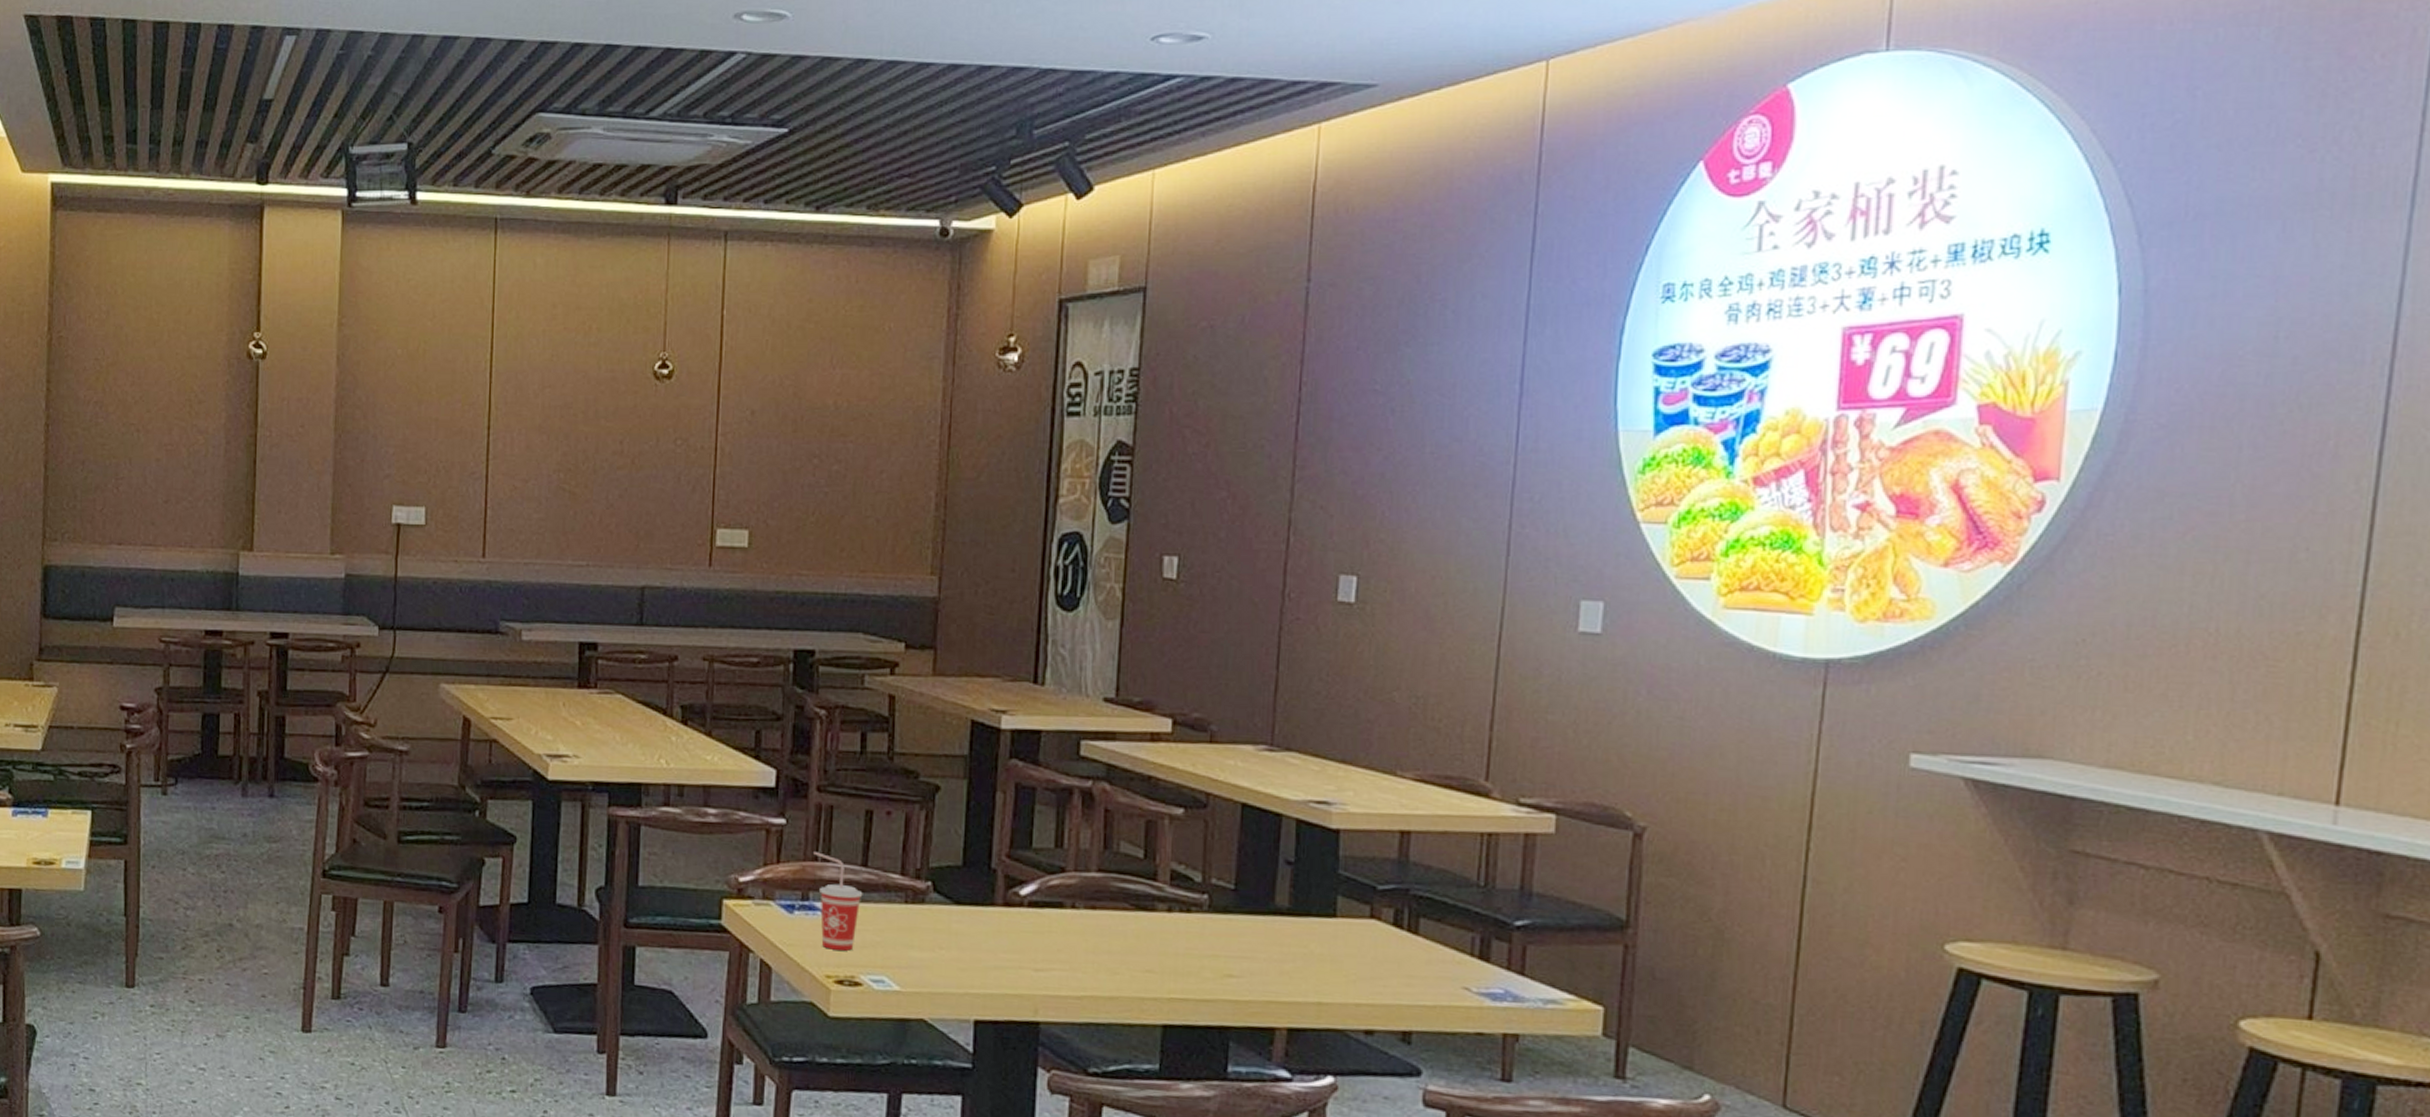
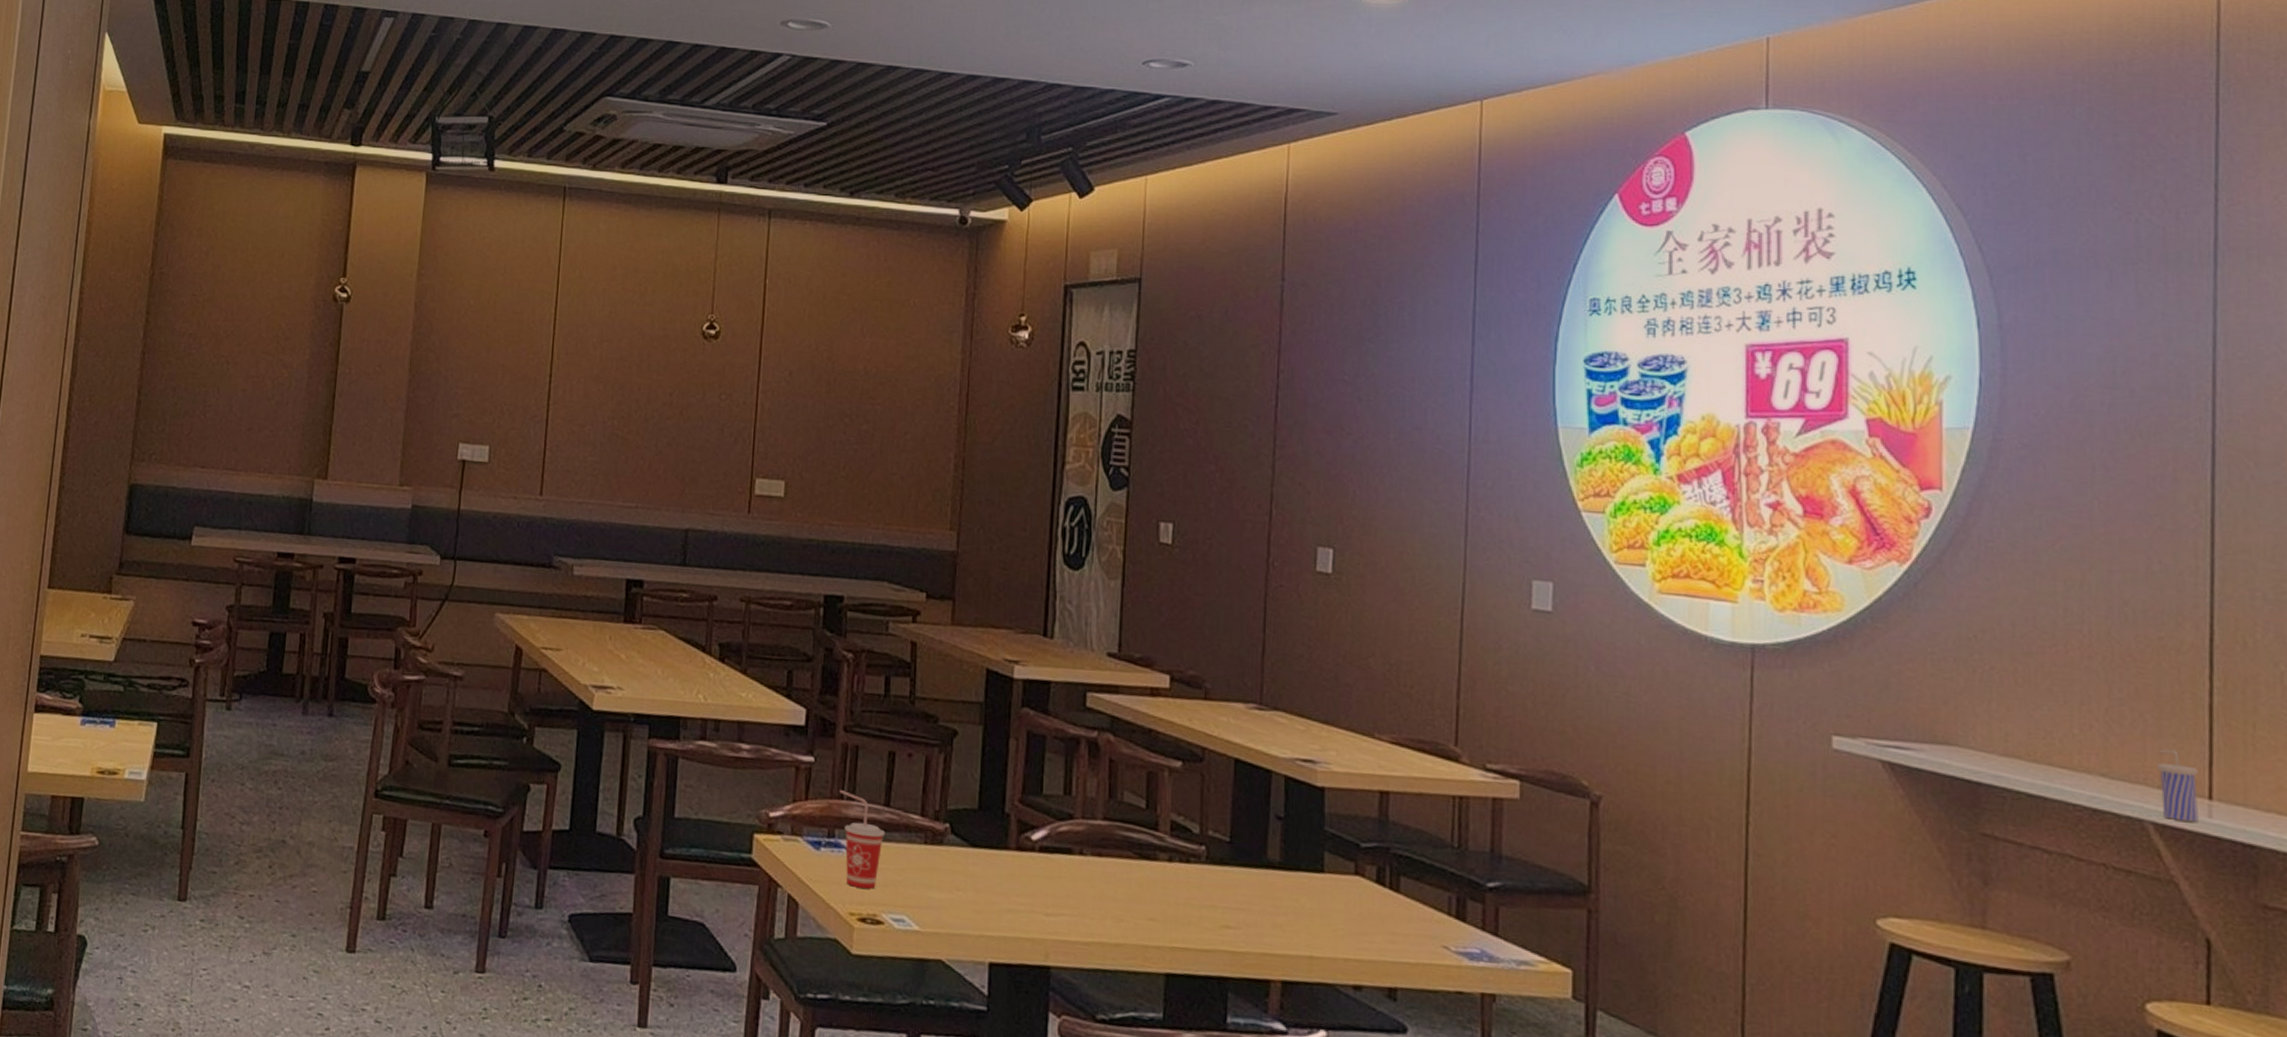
beverage cup: none [2278,753,2326,830] -> present [2156,749,2198,822]

